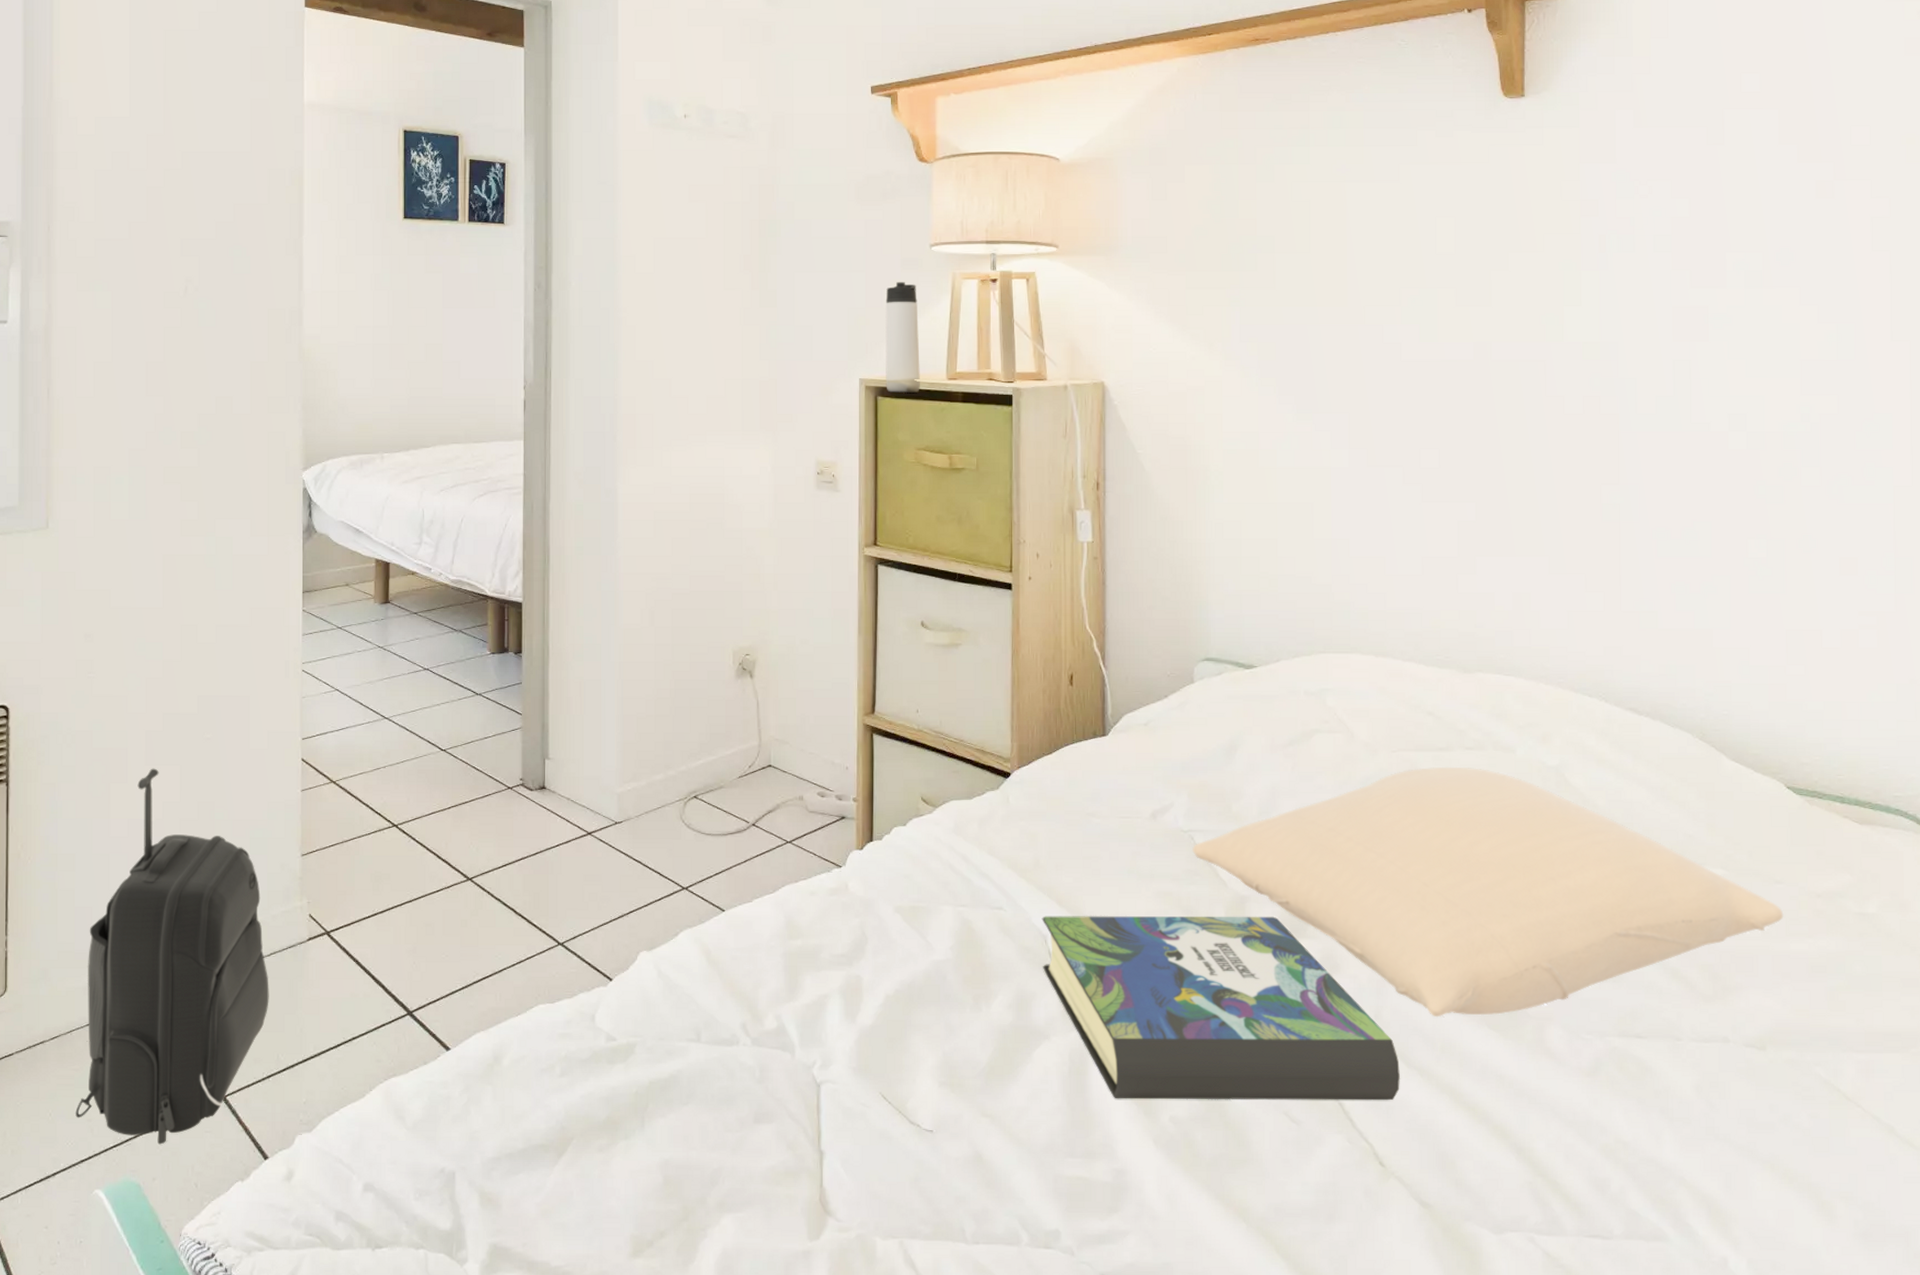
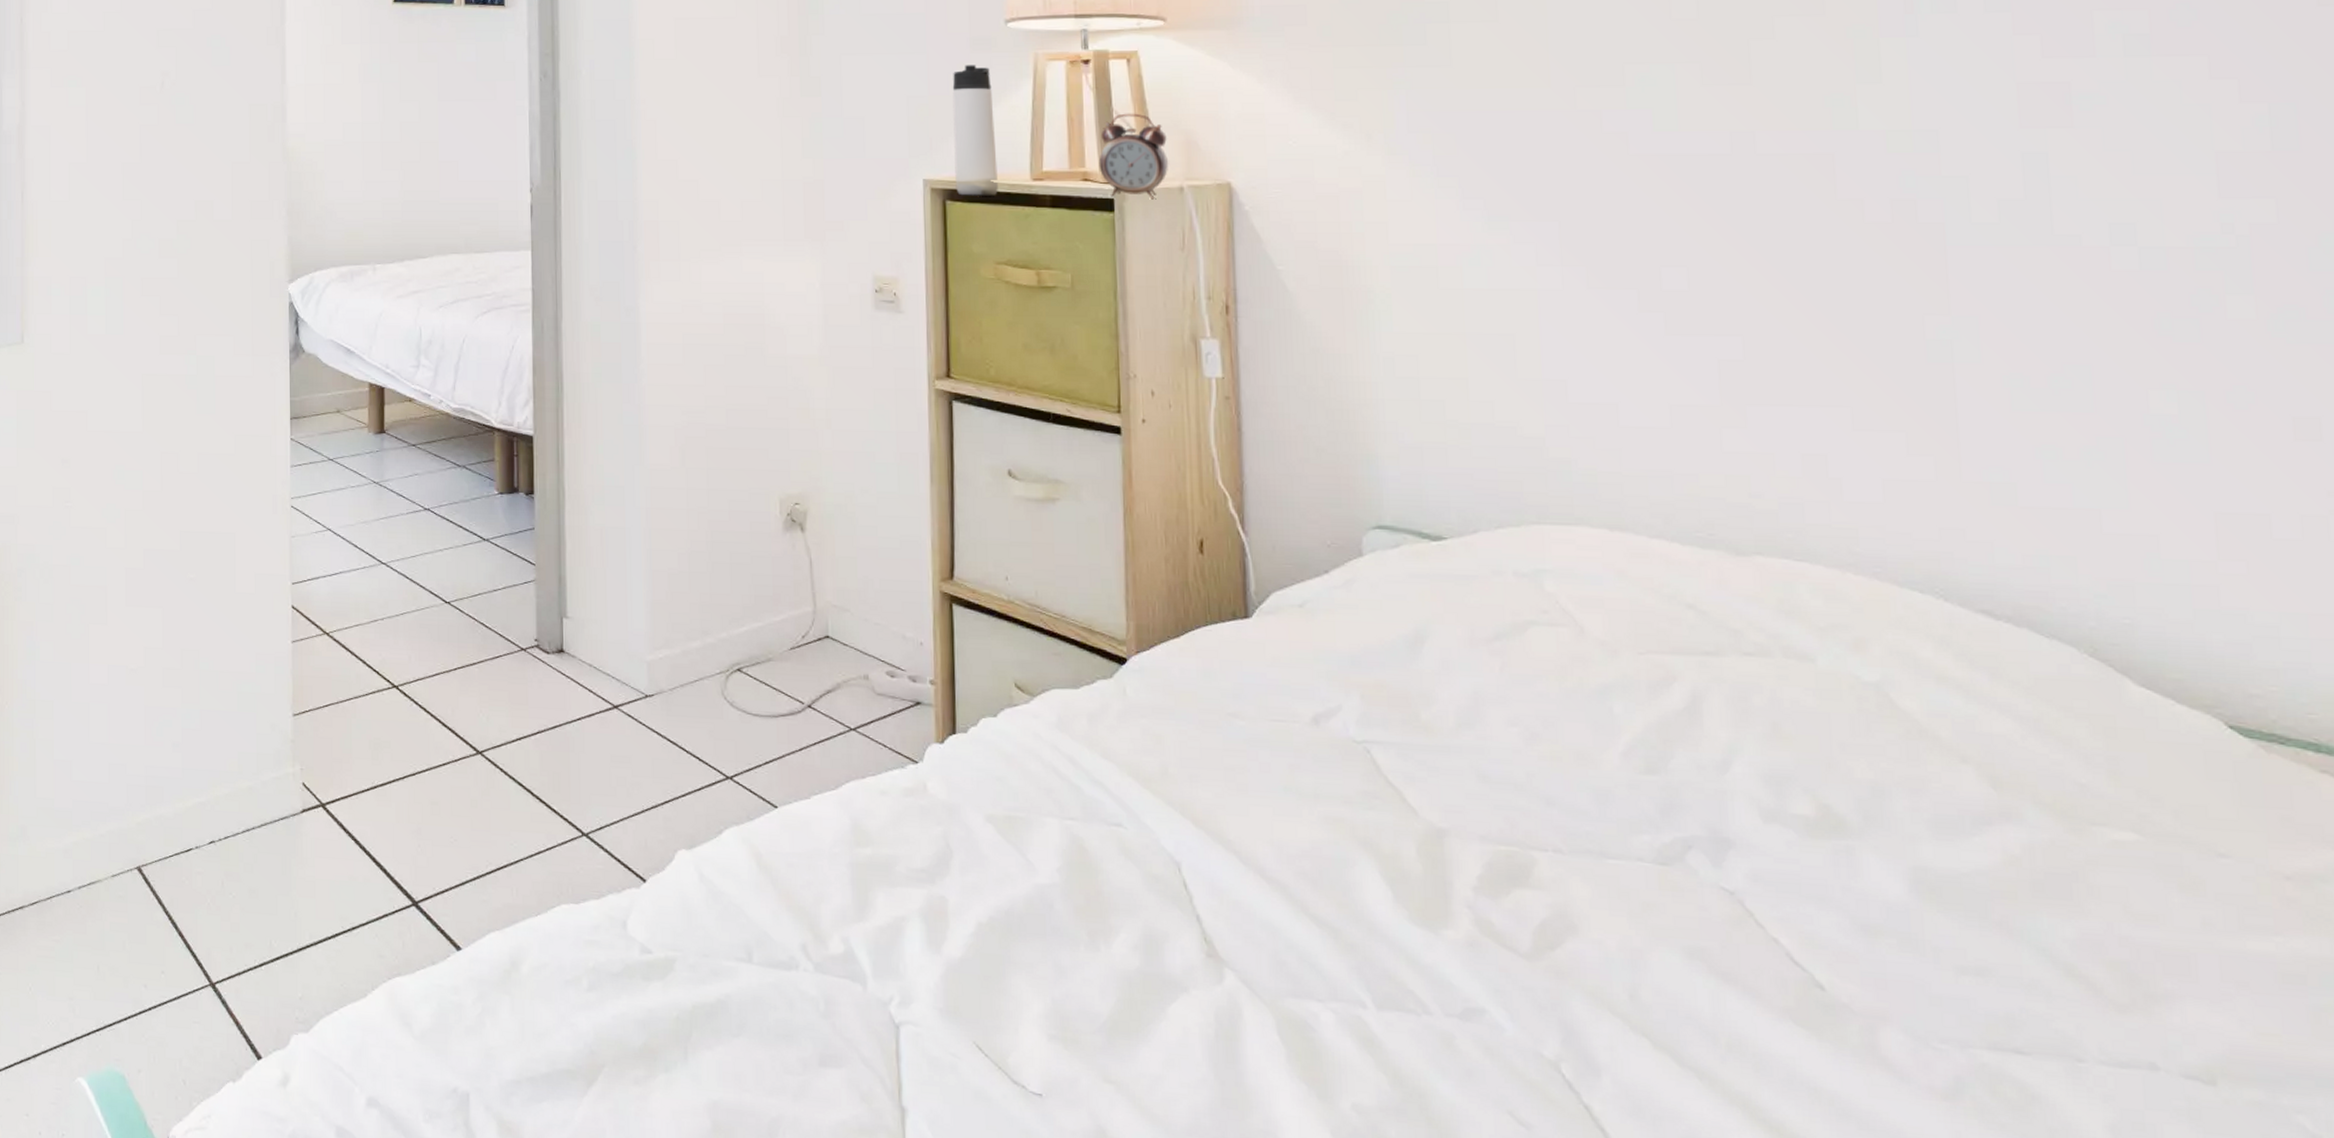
rolling backpack: present [75,768,269,1145] -> none [56,609,260,1033]
alarm clock: none [1001,324,1056,396] -> present [1098,113,1168,200]
book: present [1041,915,1400,1101] -> none [1173,838,1670,1109]
pillow: present [1192,766,1784,1018] -> none [1369,676,2234,1007]

